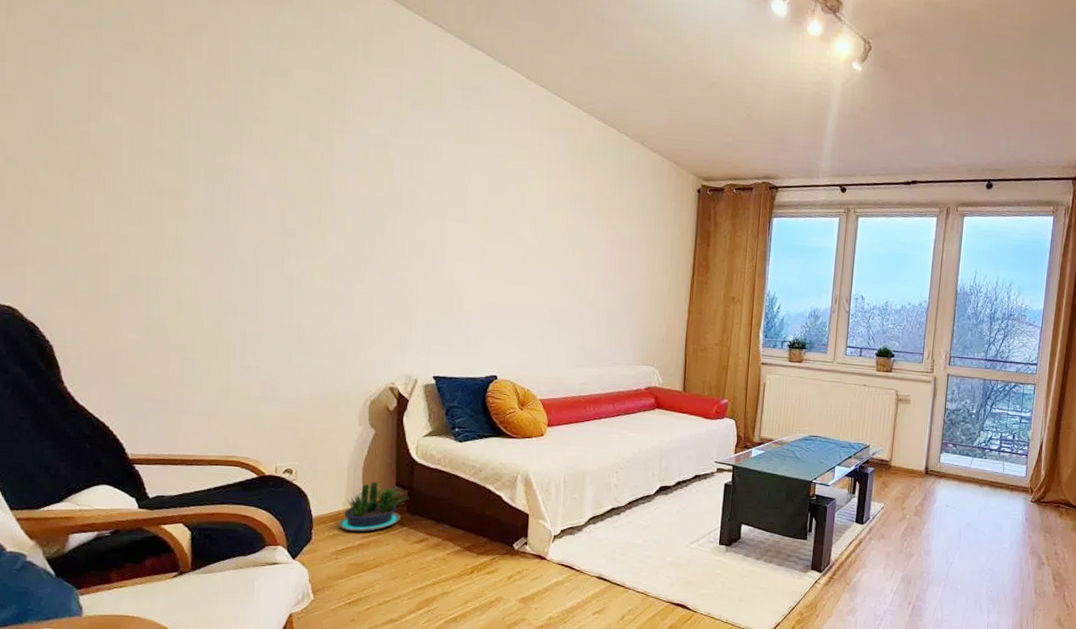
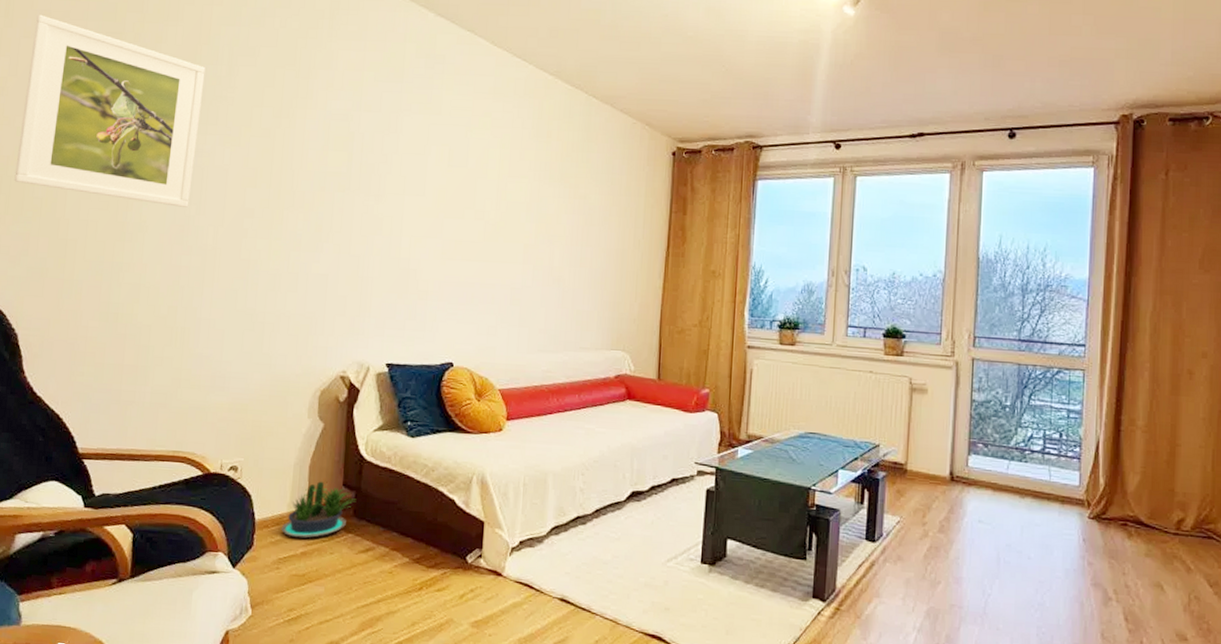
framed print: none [34,20,235,226] -> present [14,14,206,207]

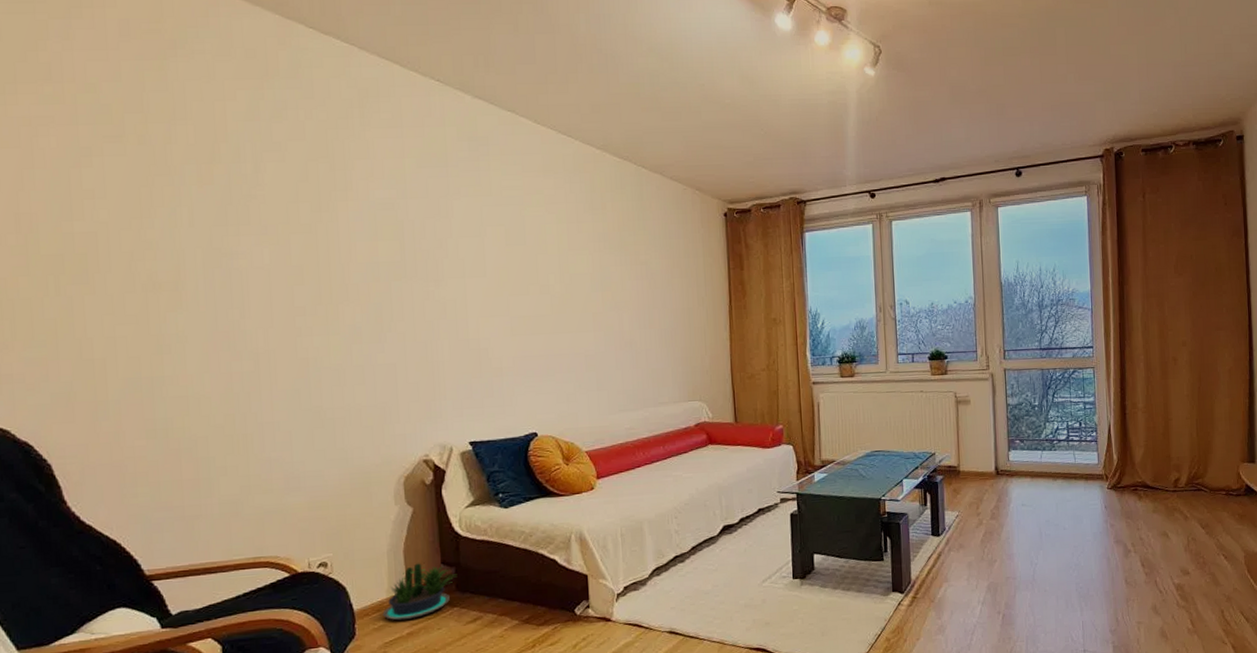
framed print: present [14,14,206,207] -> none [13,122,231,313]

